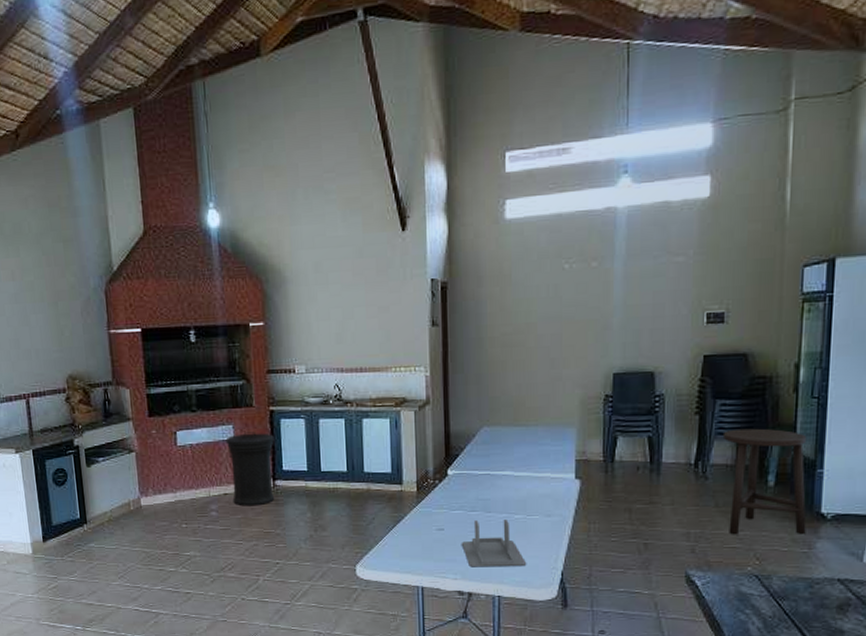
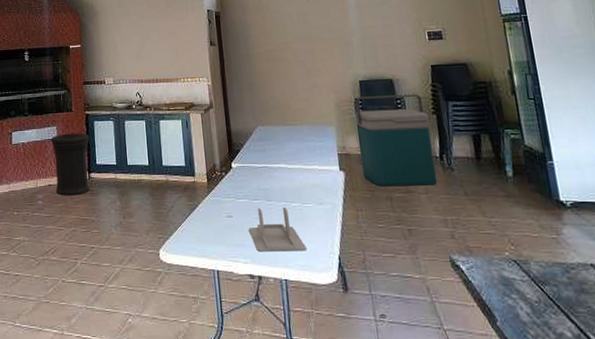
cooler: none [602,390,689,497] -> present [354,94,438,187]
bar stool: present [722,428,807,534] -> none [459,125,551,221]

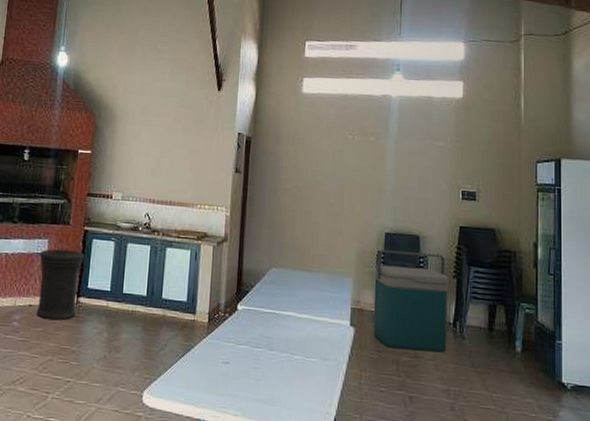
napkin holder: present [249,206,307,252] -> none [245,357,303,408]

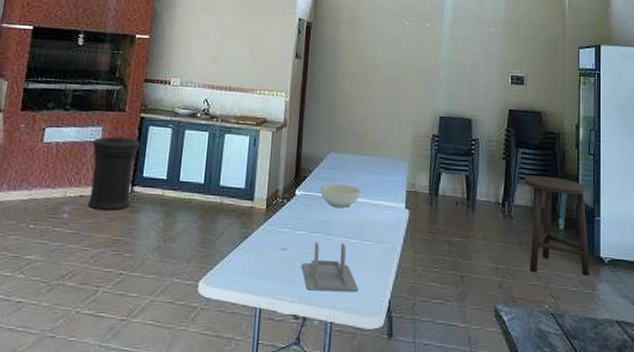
napkin holder: none [245,357,303,408] -> present [302,242,359,291]
bowl: none [262,298,304,323] -> present [320,183,361,208]
cooler: present [374,250,448,353] -> none [428,133,498,232]
bar stool: none [476,295,550,402] -> present [523,175,590,276]

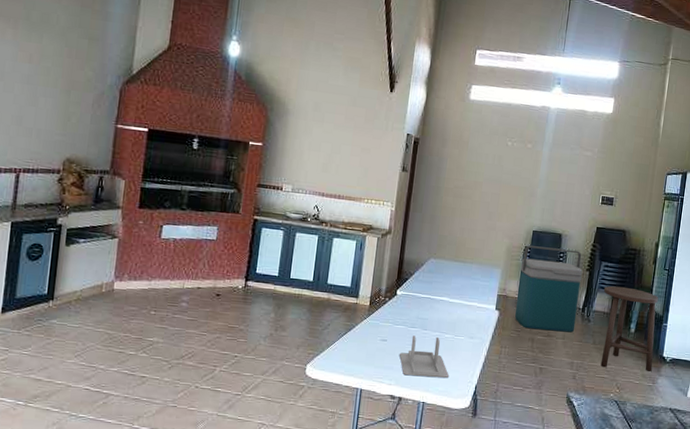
trash can: present [87,135,140,211] -> none [204,235,254,302]
bowl: present [320,183,361,208] -> none [419,285,456,307]
cooler: none [428,133,498,232] -> present [515,245,582,333]

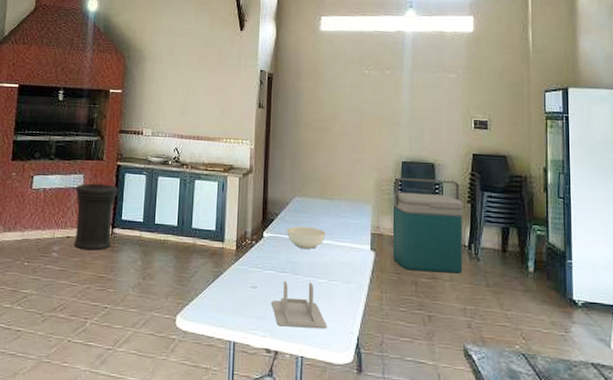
trash can: none [204,235,254,302] -> present [73,182,118,251]
bowl: none [419,285,456,307] -> present [287,226,326,249]
bar stool: present [600,285,659,371] -> none [490,218,562,318]

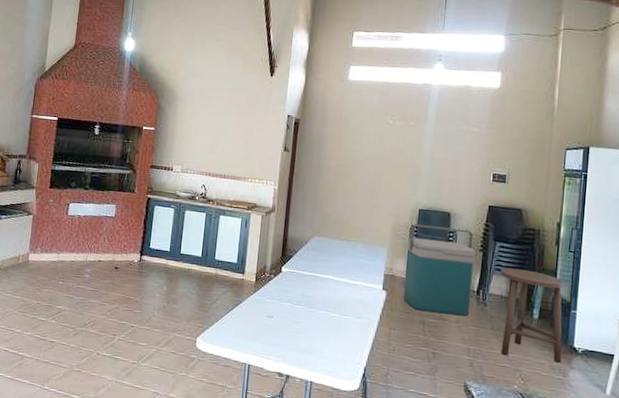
trash can: present [73,182,118,251] -> none [104,212,147,275]
napkin holder: present [272,281,328,328] -> none [286,313,337,358]
bowl: present [287,226,326,249] -> none [304,263,341,285]
bar stool: none [490,218,562,318] -> present [500,267,565,363]

